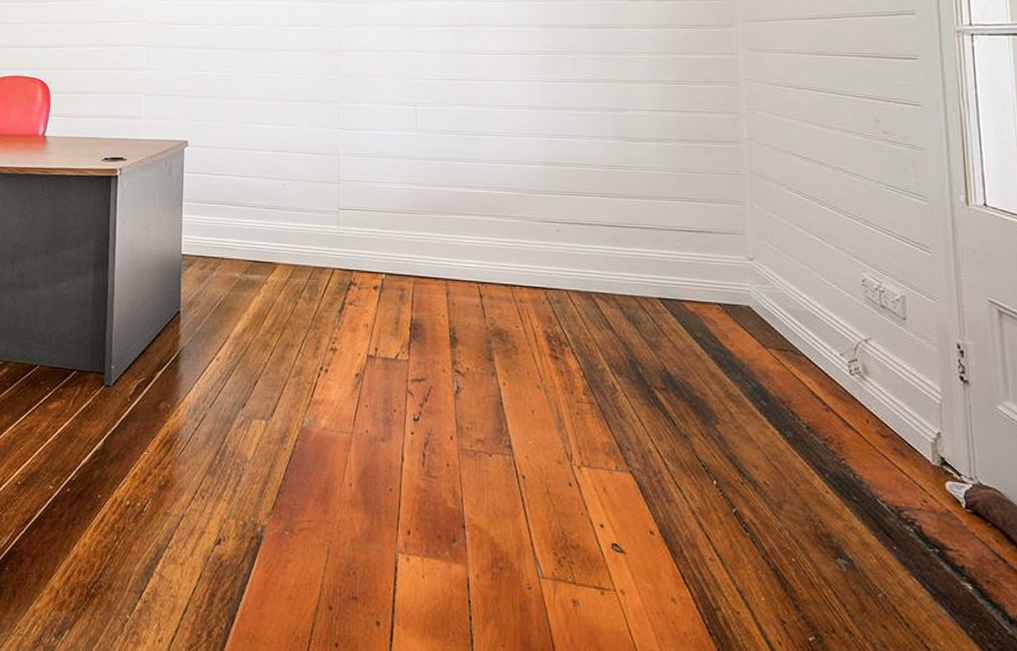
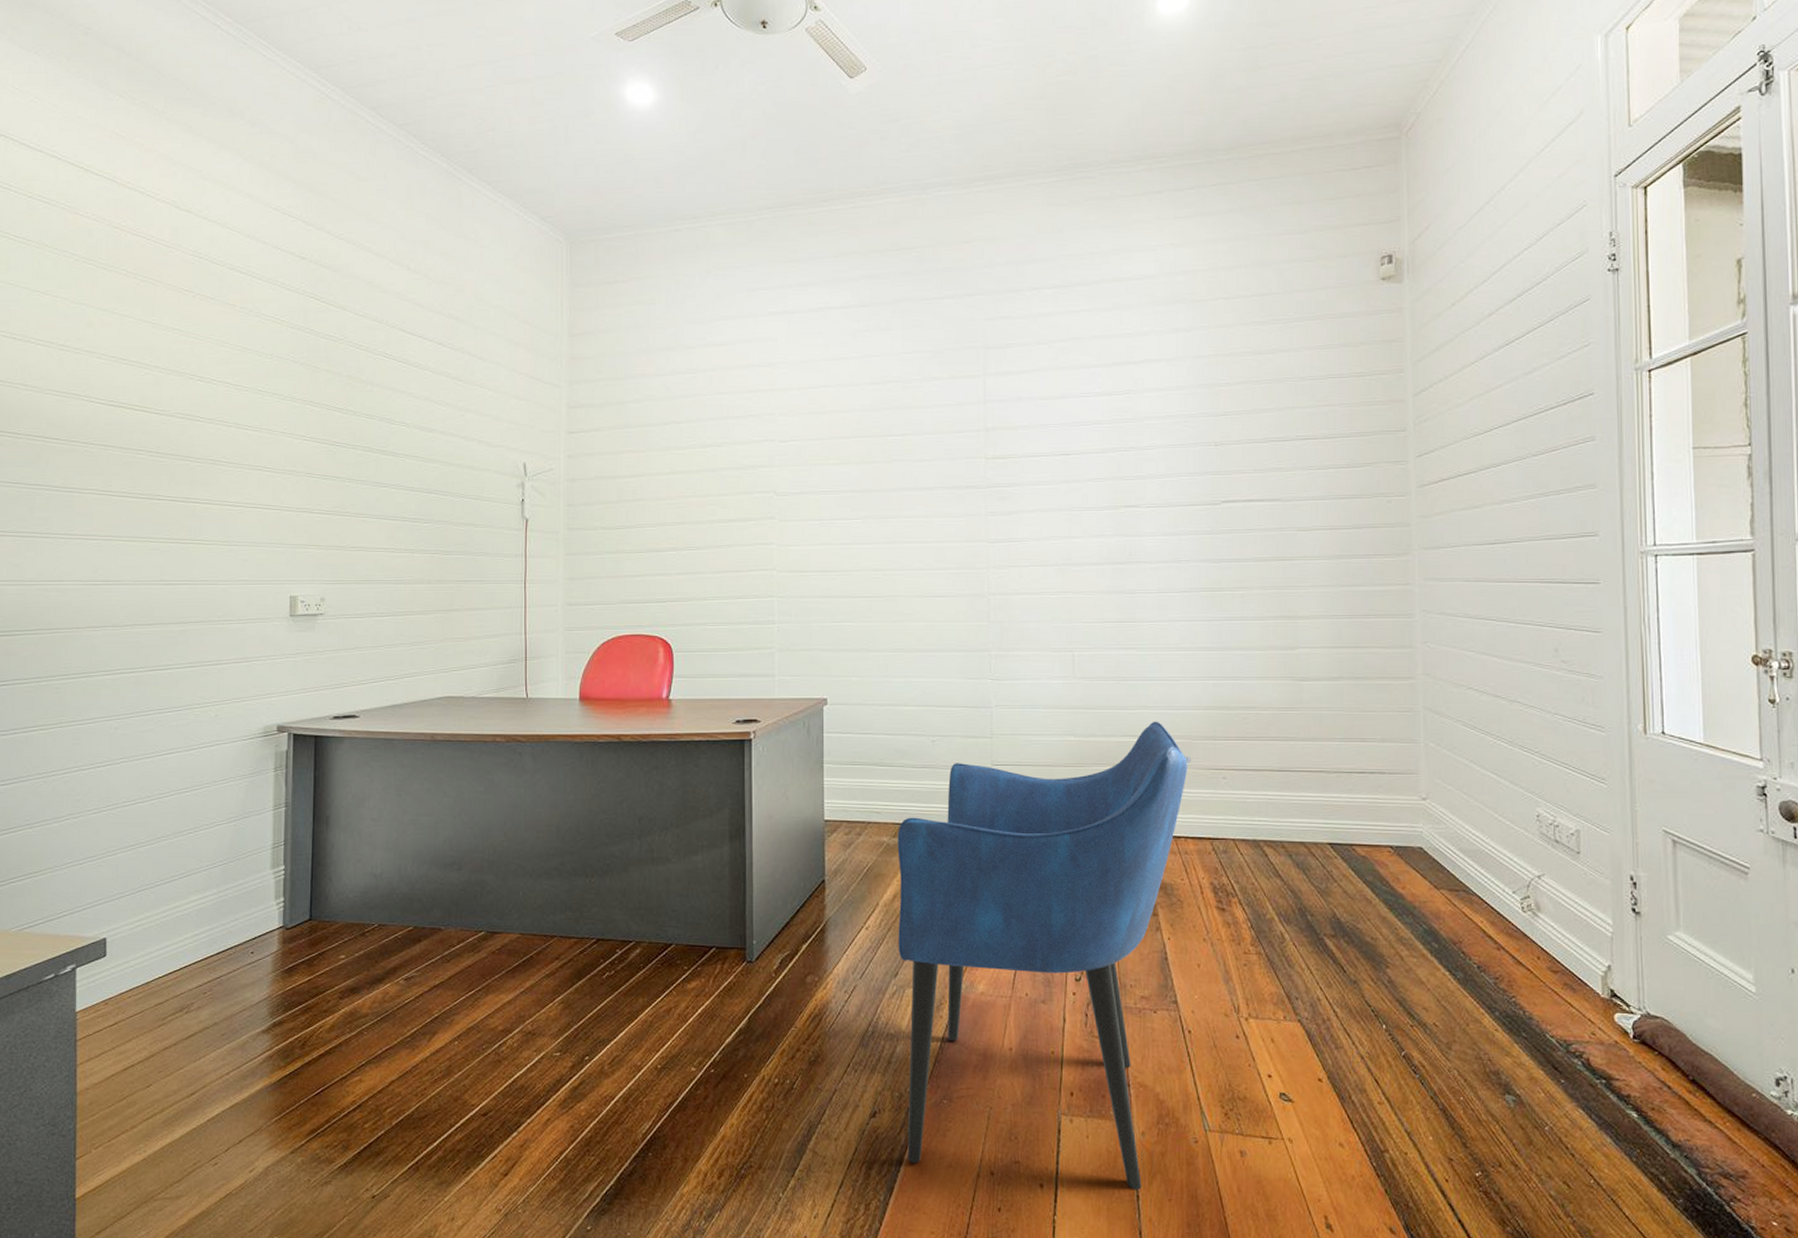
armchair: none [246,174,527,634] -> present [897,721,1192,1190]

